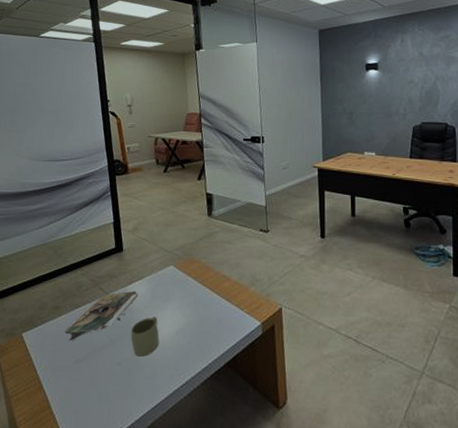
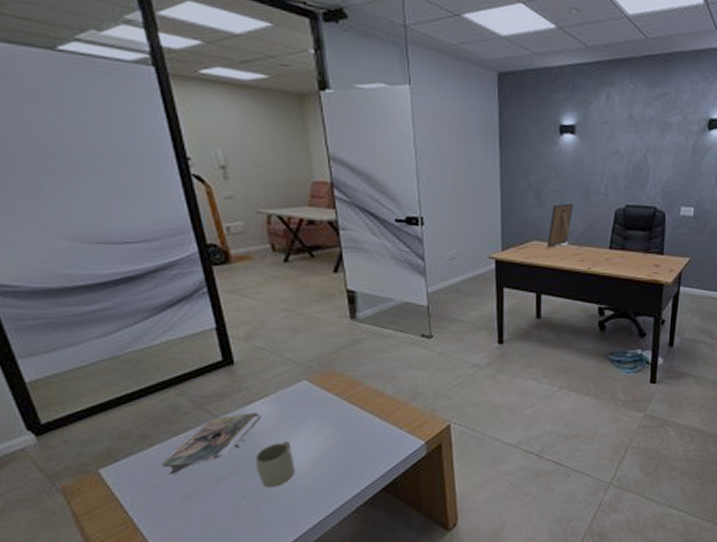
picture frame: none [358,122,379,158] -> present [547,203,573,247]

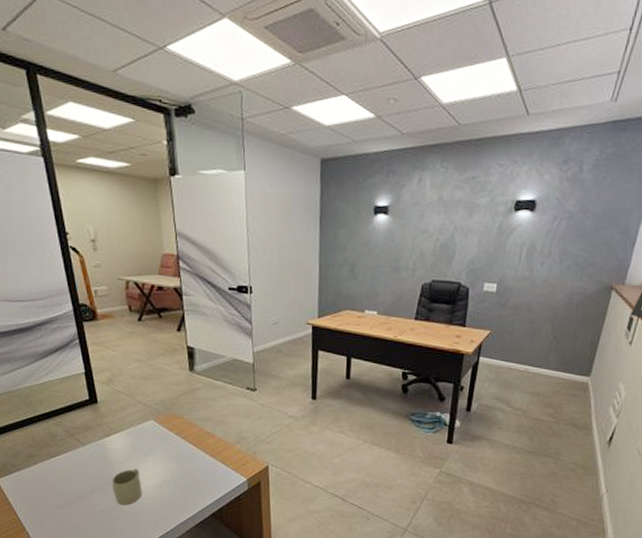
magazine: present [162,413,261,476] -> none [42,443,117,489]
picture frame: present [547,203,573,247] -> none [358,277,384,316]

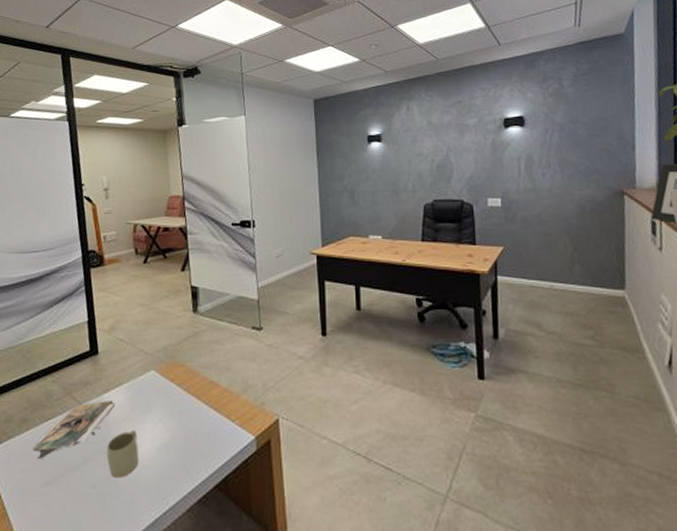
magazine: none [42,443,117,489] -> present [33,401,115,460]

